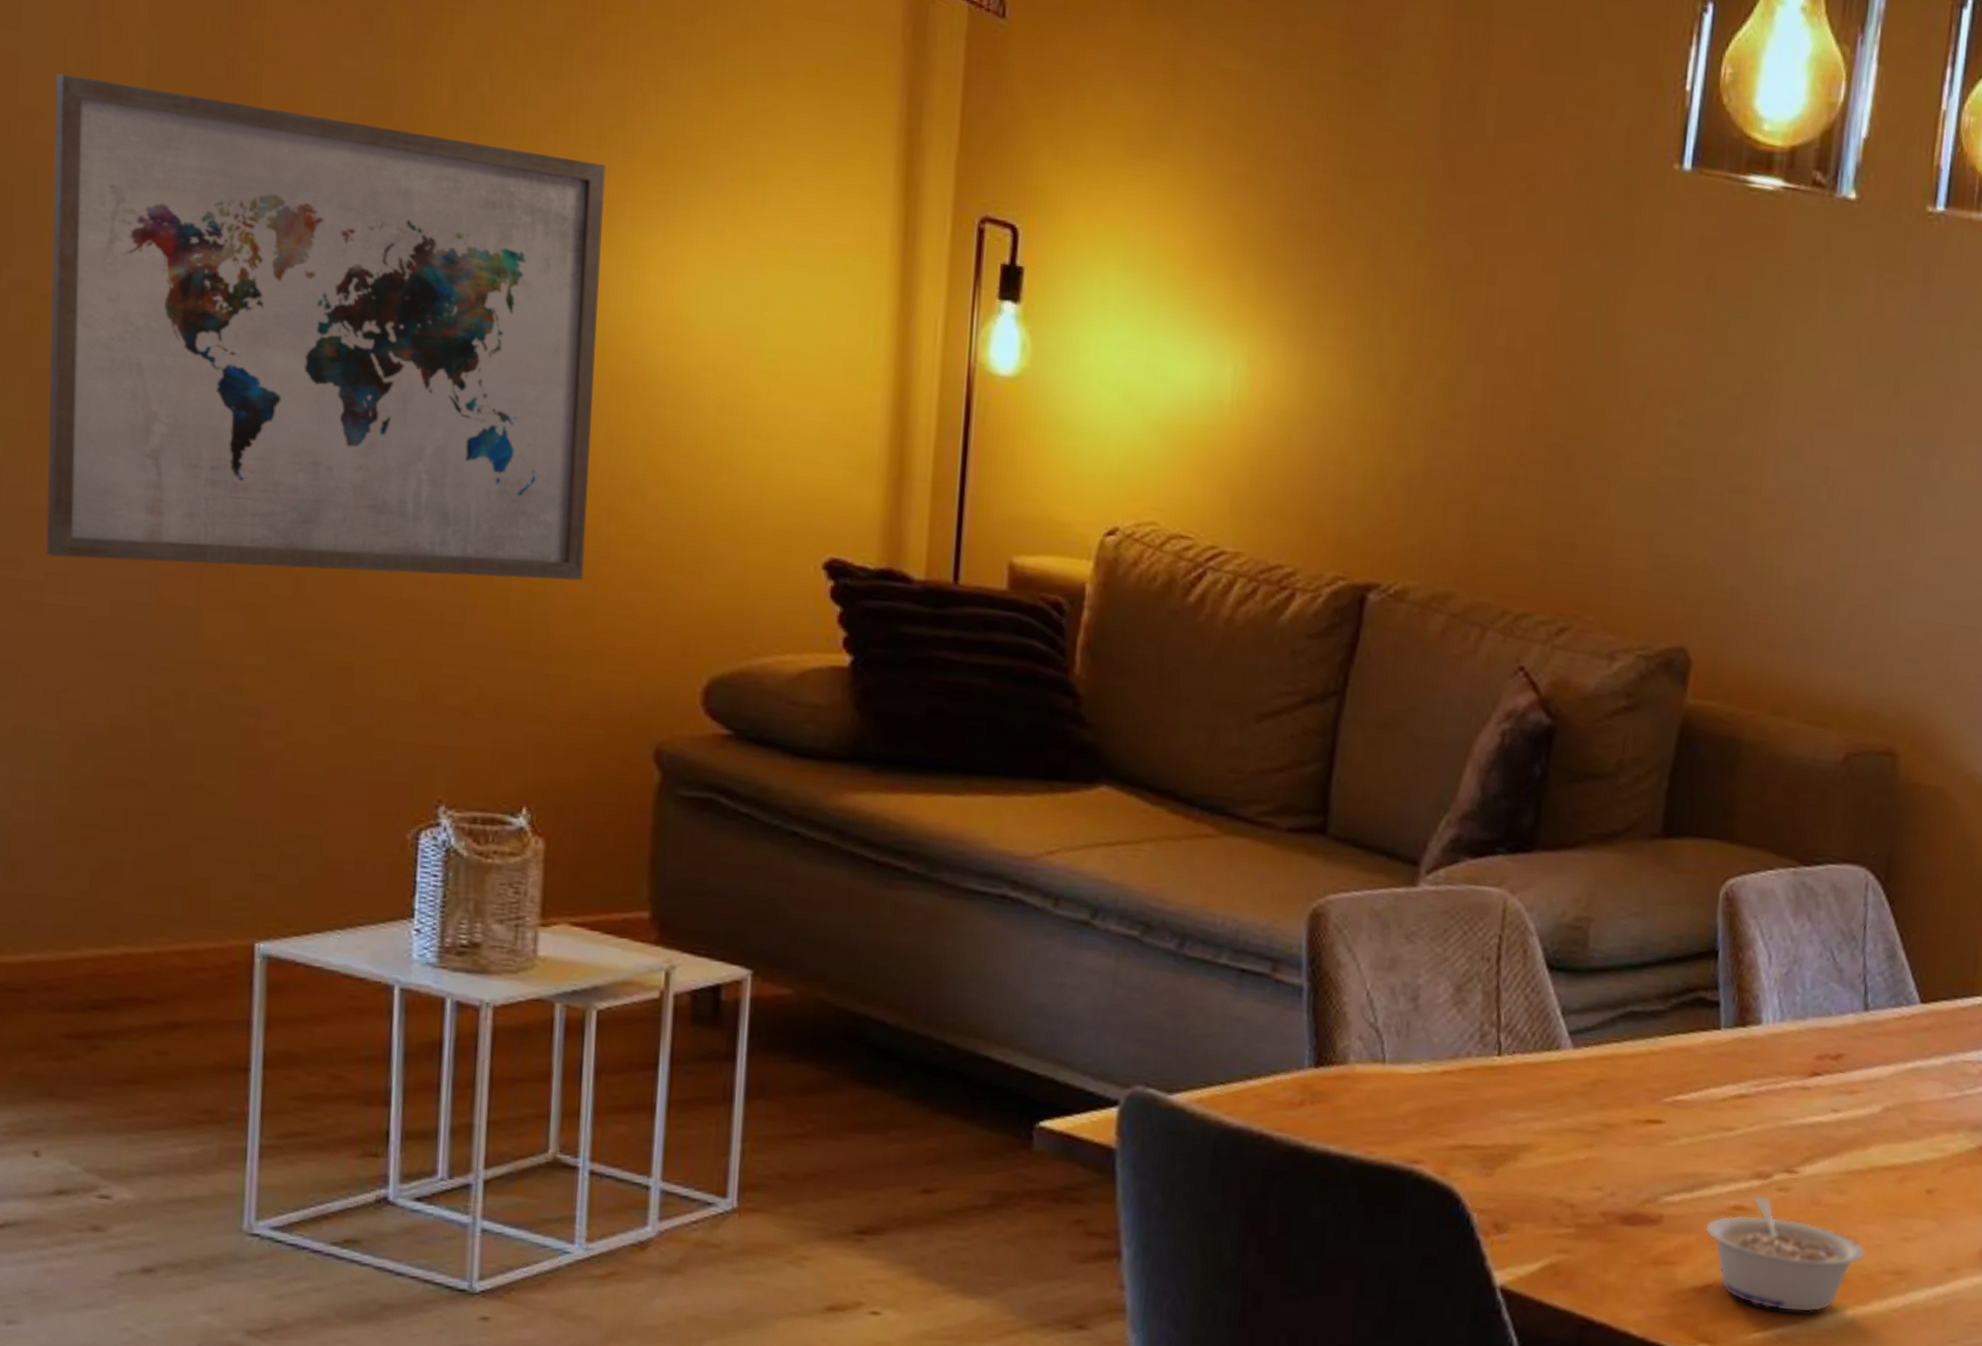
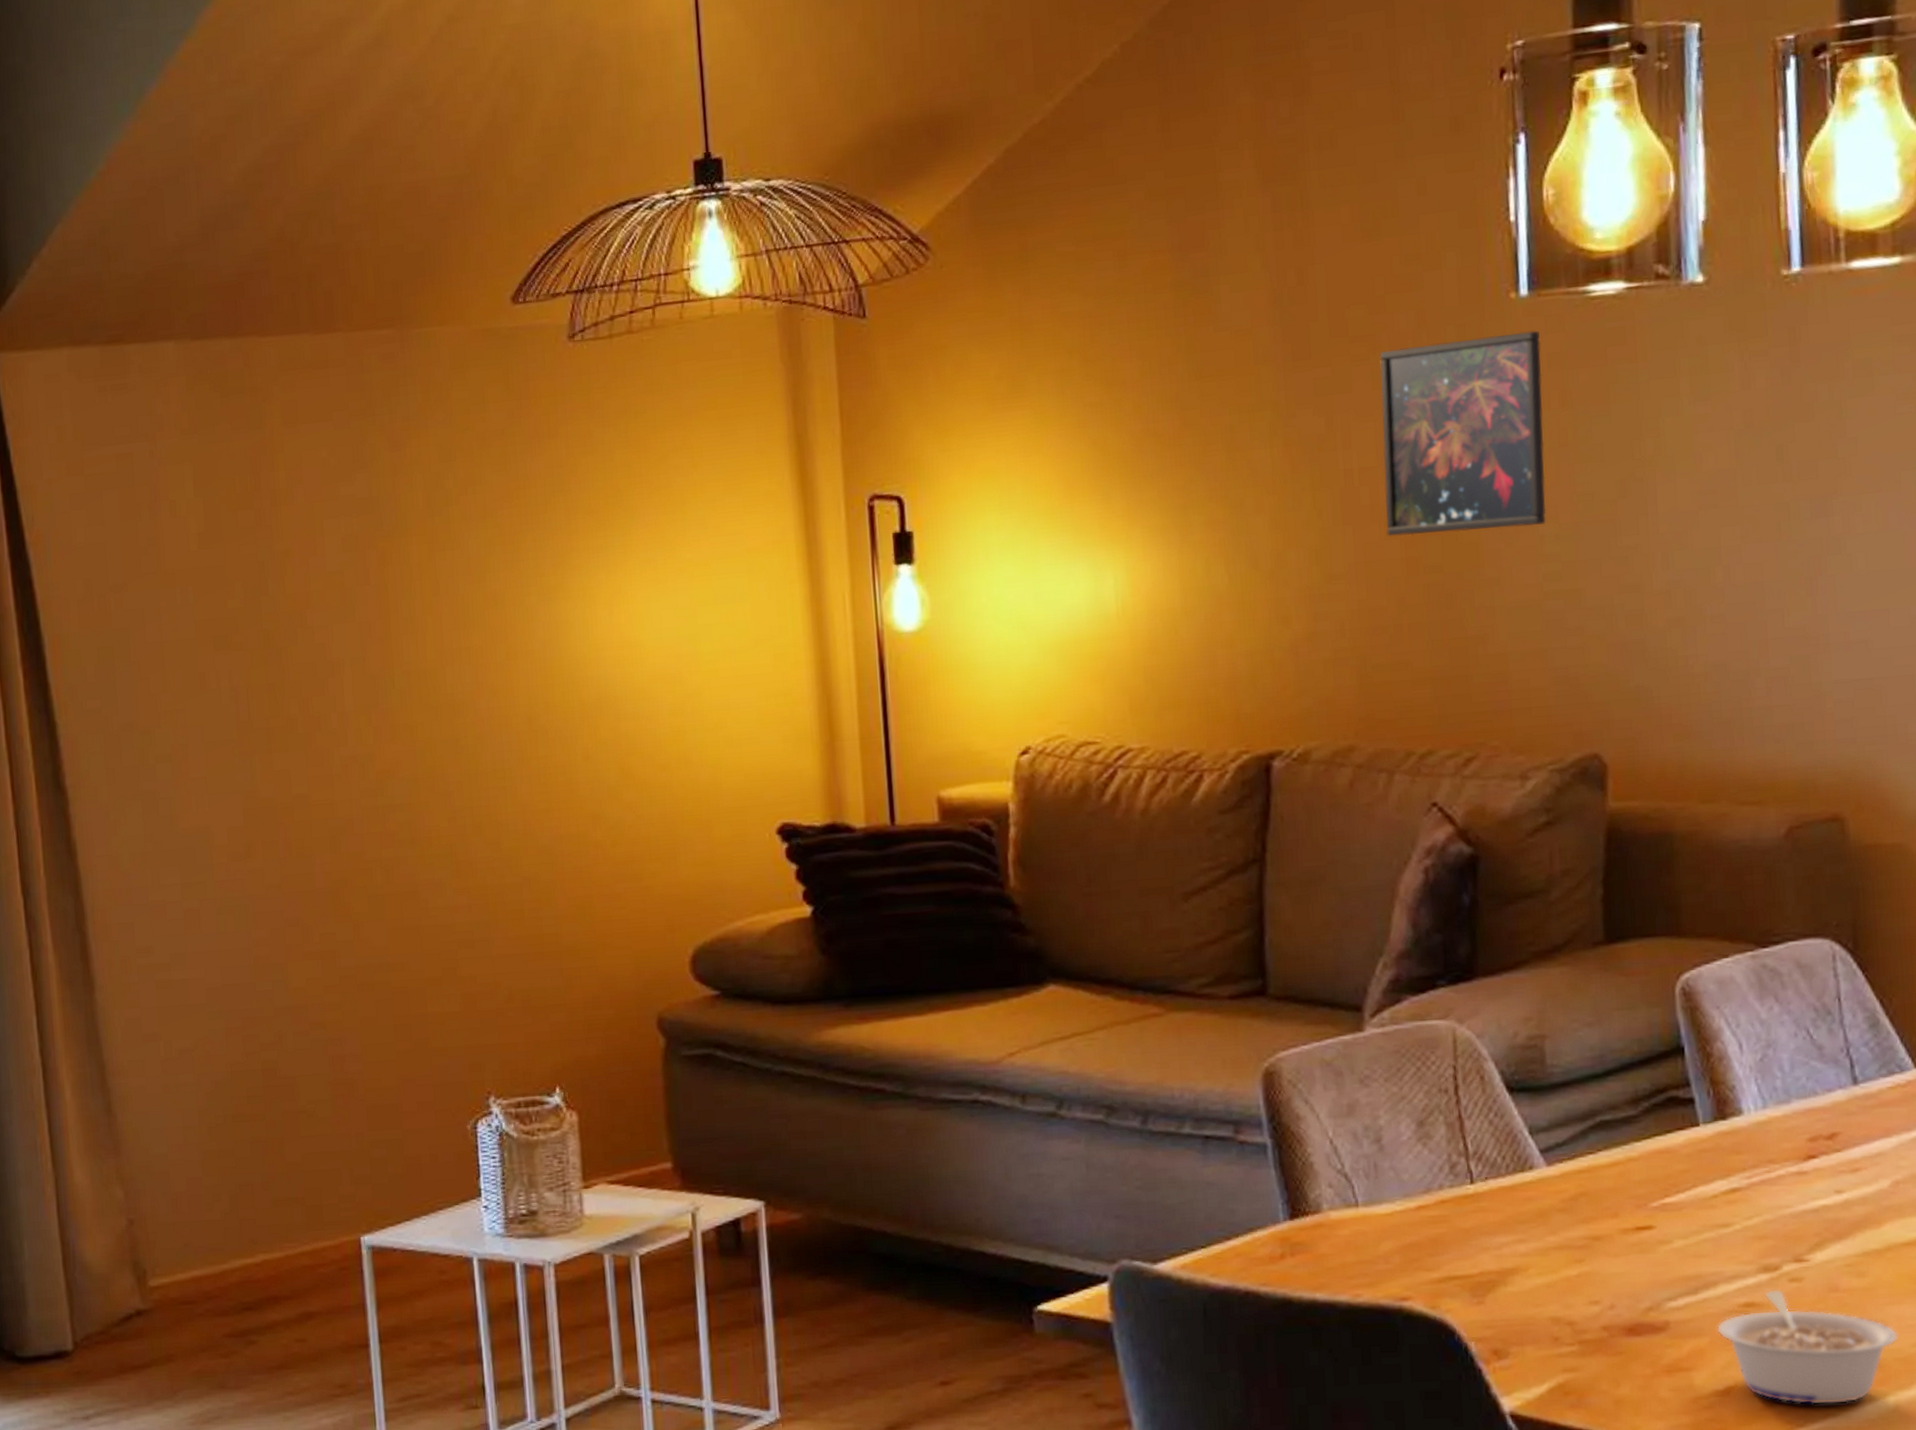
wall art: present [46,73,607,581] -> none [133,525,580,941]
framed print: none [1517,192,1696,407] -> present [1379,330,1547,536]

